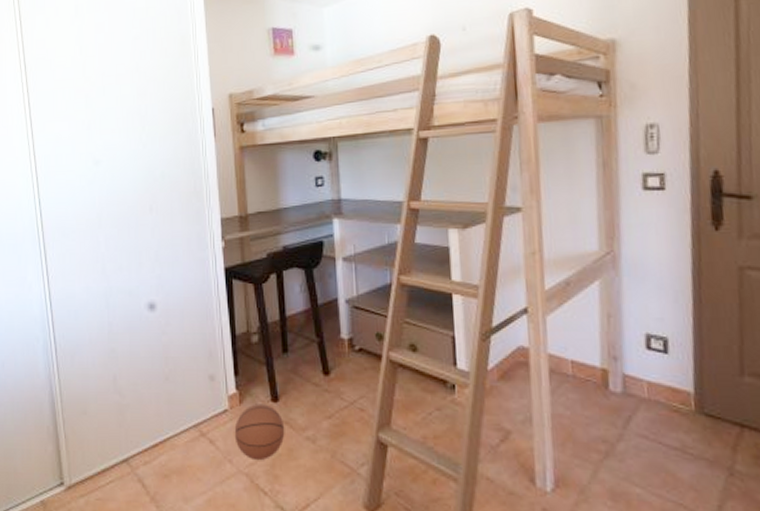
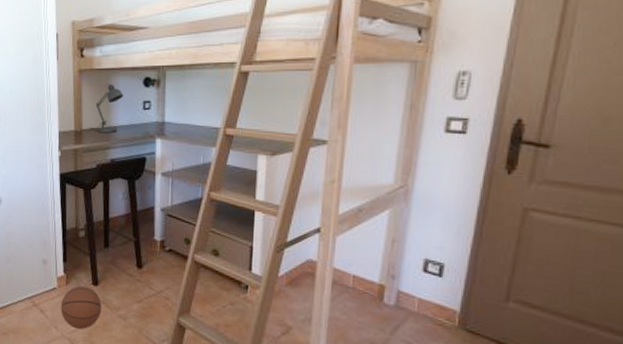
desk lamp: none [261,160,293,217] -> present [93,84,124,134]

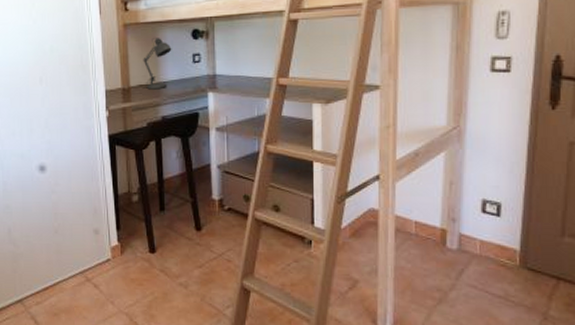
basketball: present [60,285,102,329] -> none [116,254,161,303]

